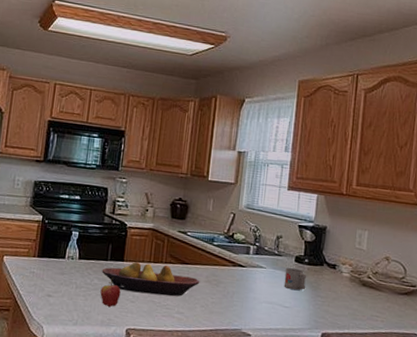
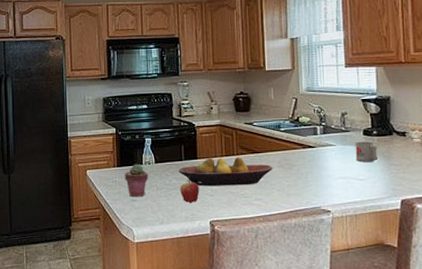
potted succulent: none [44,257,70,293] -> present [125,164,148,197]

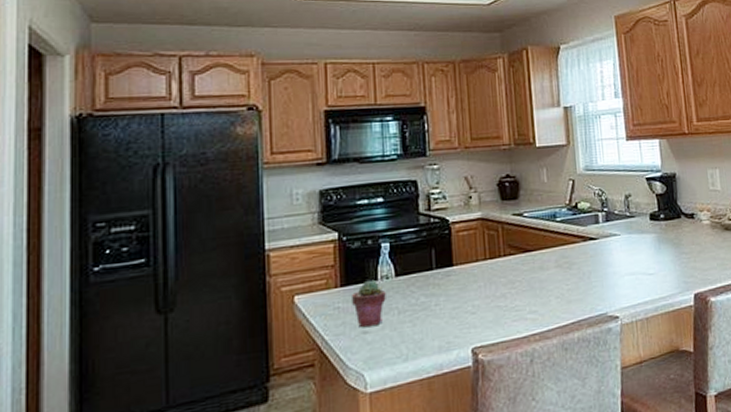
fruit bowl: present [178,156,273,187] -> none [427,258,550,302]
fruit: present [180,174,199,203] -> none [430,288,457,327]
mug: present [355,142,379,163] -> none [641,227,668,253]

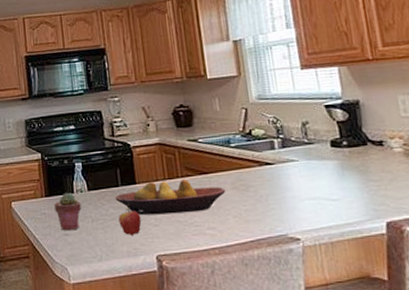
fruit bowl: none [427,258,550,302] -> present [115,178,226,216]
fruit: none [430,288,457,327] -> present [118,202,142,235]

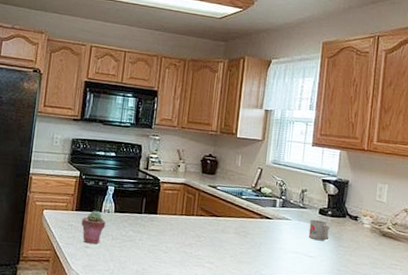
fruit bowl: present [115,178,226,216] -> none [136,215,229,247]
fruit: present [118,202,142,235] -> none [135,229,155,257]
mug: none [321,154,353,179] -> present [308,219,330,241]

